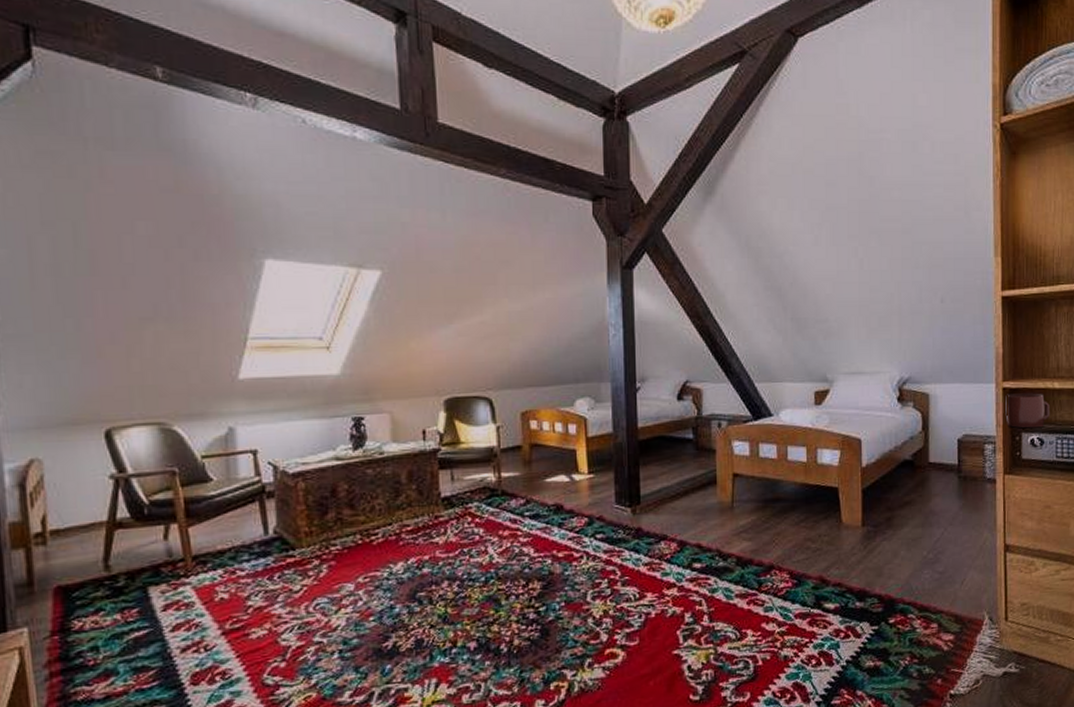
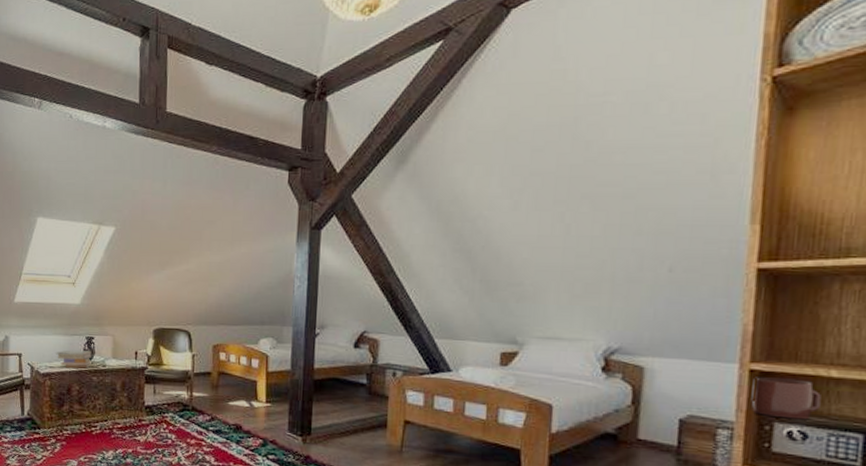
books: none [308,436,363,463] -> present [55,350,92,369]

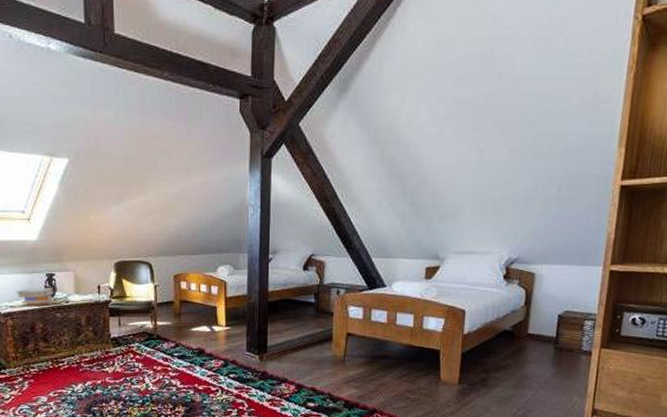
mug: present [751,377,821,420] -> none [609,276,657,309]

